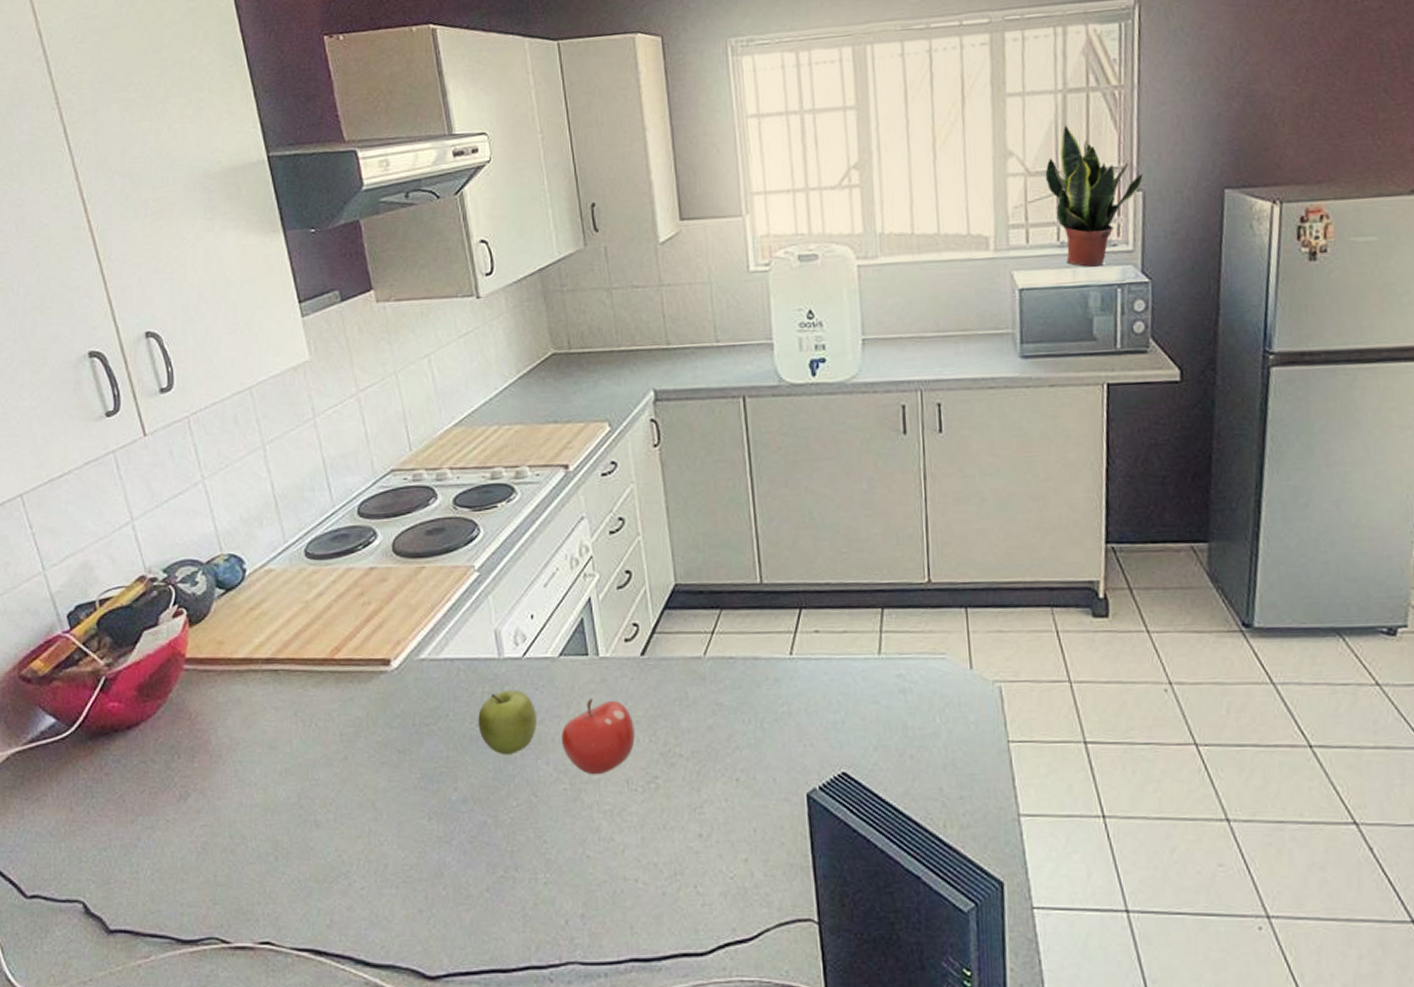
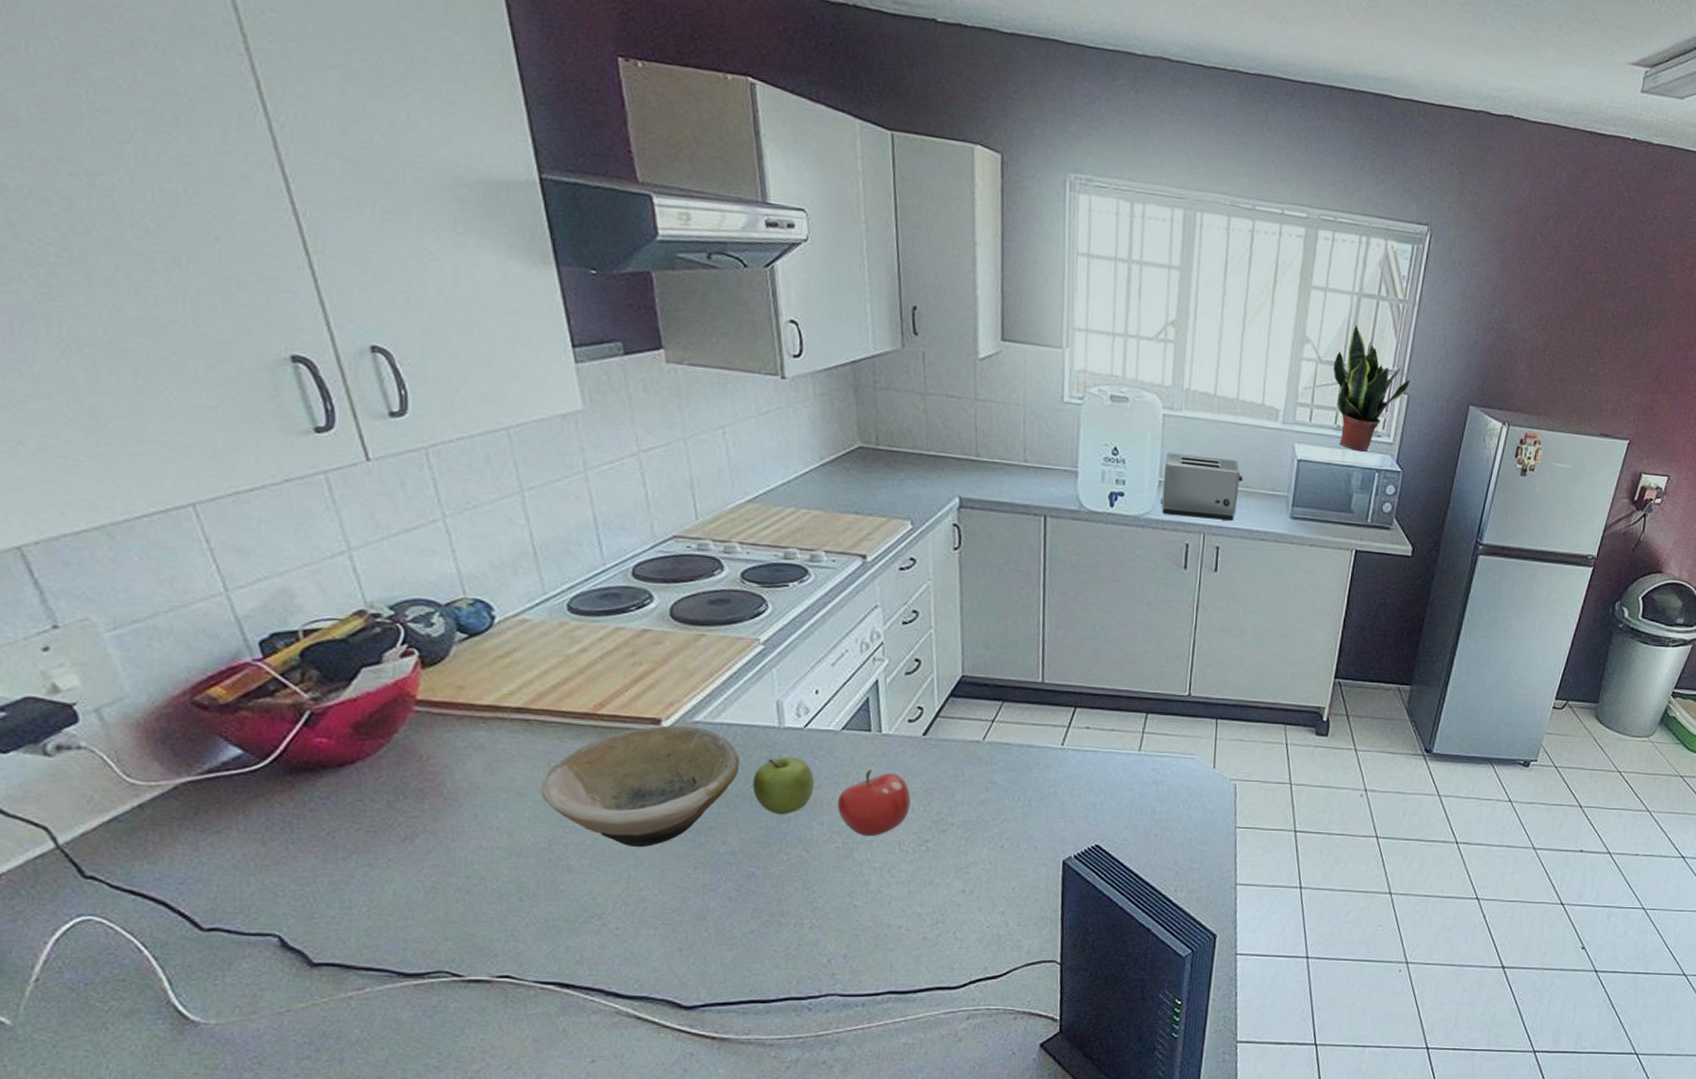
bowl: none [289,664,465,799] -> present [540,725,740,848]
toaster: none [866,302,958,376] -> present [1161,453,1244,521]

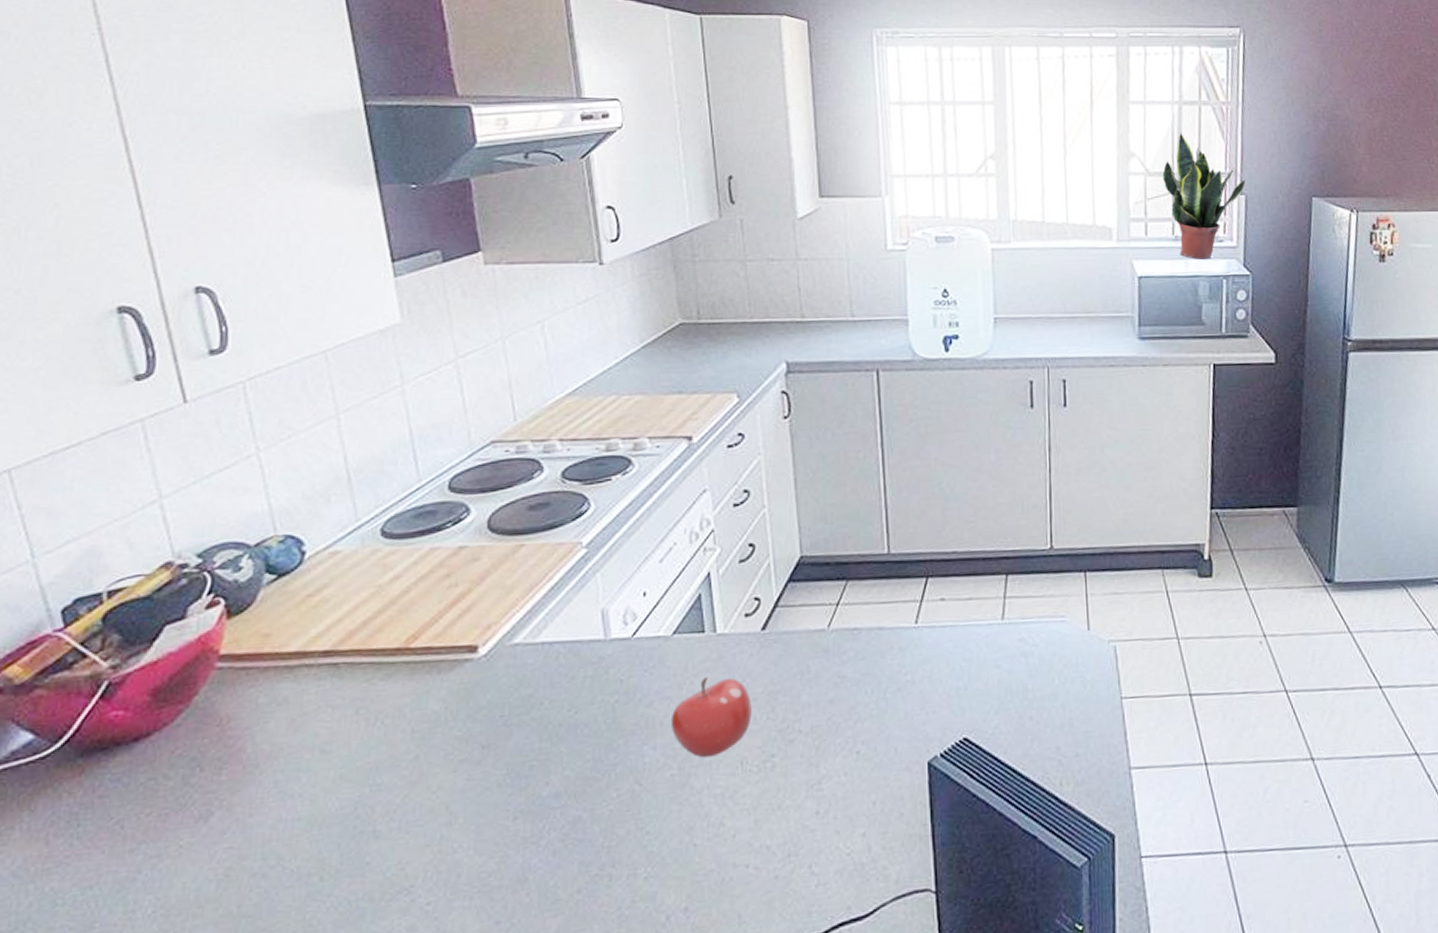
bowl: present [540,725,740,848] -> none [347,650,563,801]
fruit: present [753,757,814,815] -> none [577,672,644,743]
toaster: present [1161,453,1244,521] -> none [998,286,1083,353]

